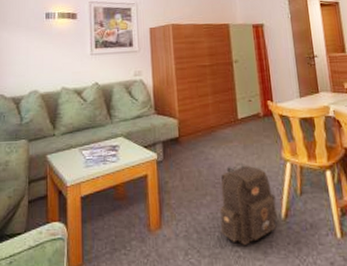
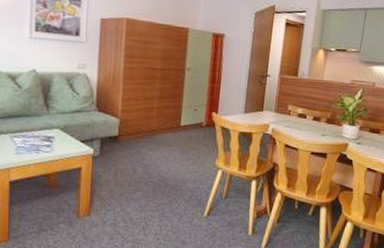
backpack: present [220,162,278,246] -> none [146,165,202,236]

